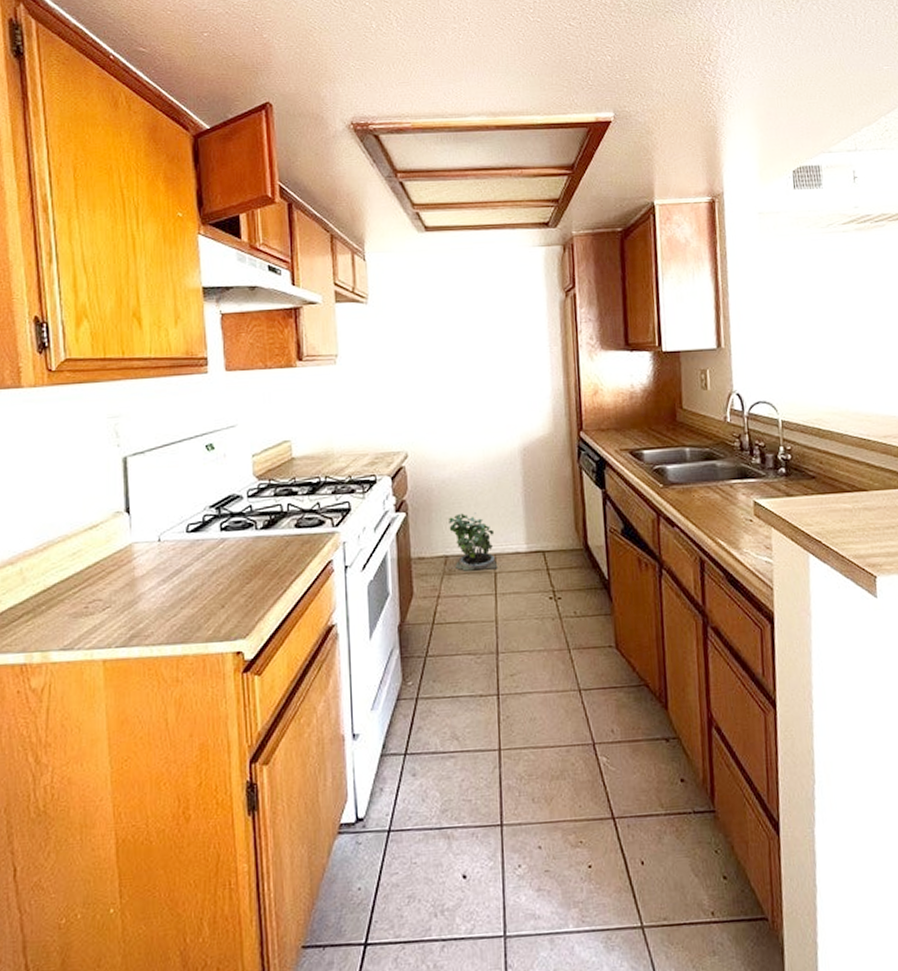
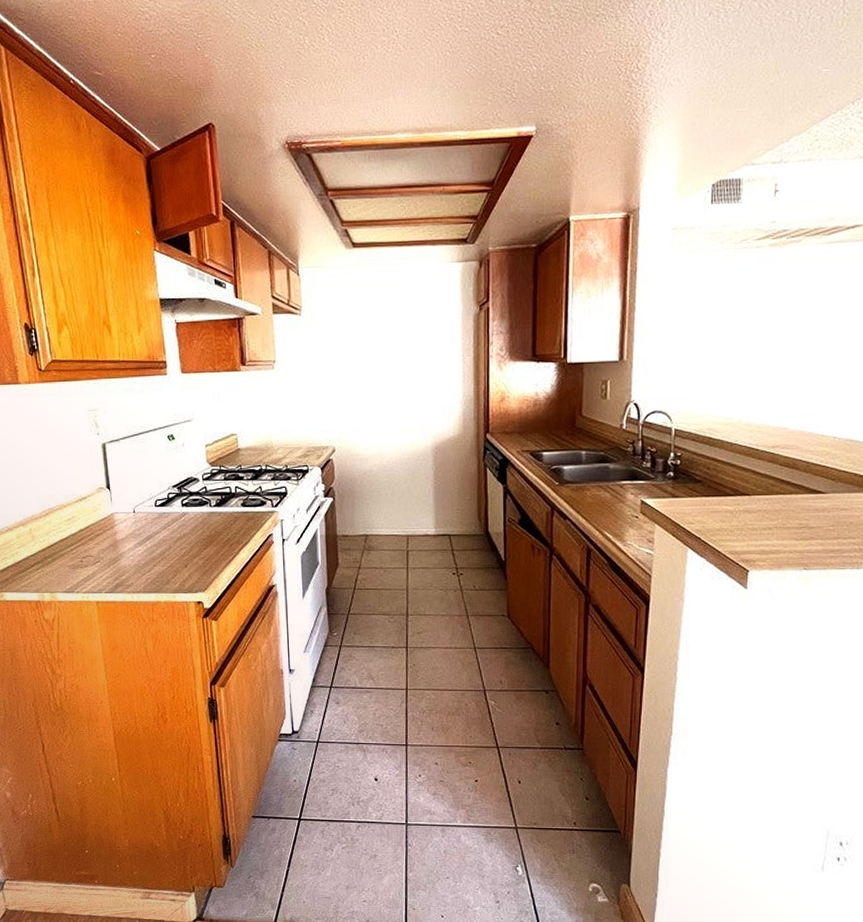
potted plant: present [449,512,498,571] -> none [369,500,410,548]

